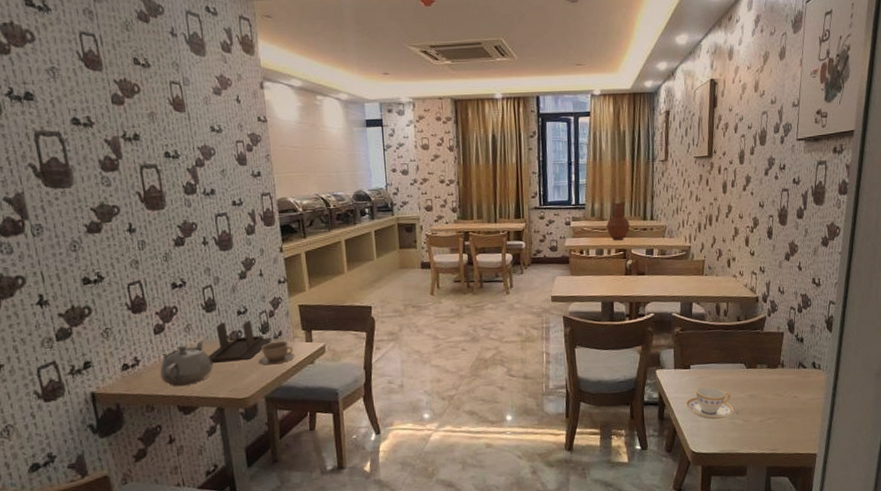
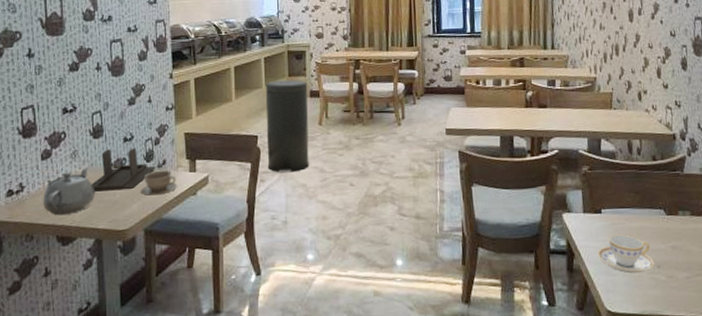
pedal bin: none [376,252,423,341] -> present [265,80,309,173]
vase: present [607,202,630,242] -> none [504,30,530,72]

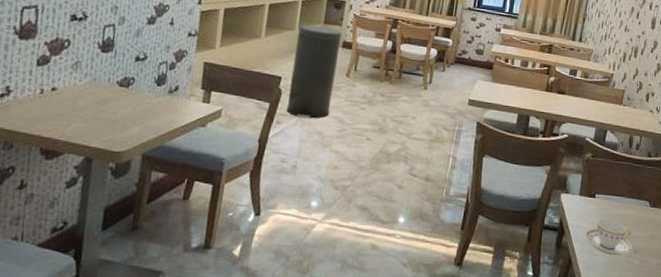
teapot: present [42,167,96,216] -> none [29,81,95,128]
napkin holder: present [91,148,156,192] -> none [90,66,167,112]
teacup: present [141,170,177,195] -> none [145,95,187,121]

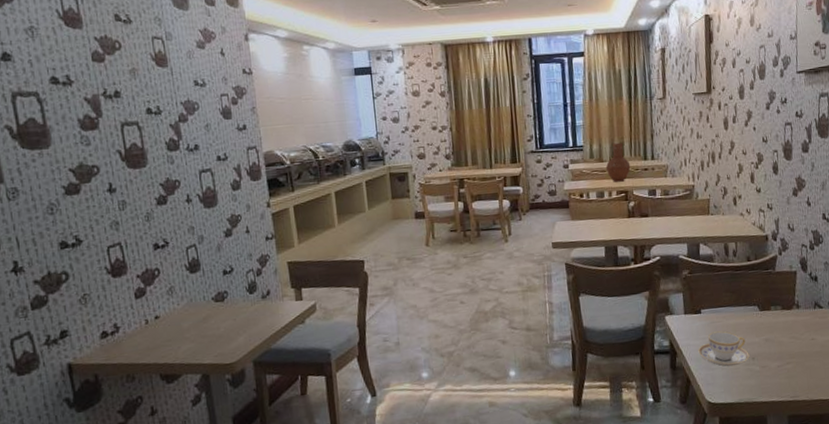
pedal bin: present [286,25,342,119] -> none [368,202,419,296]
vase: none [535,18,559,57] -> present [606,142,631,183]

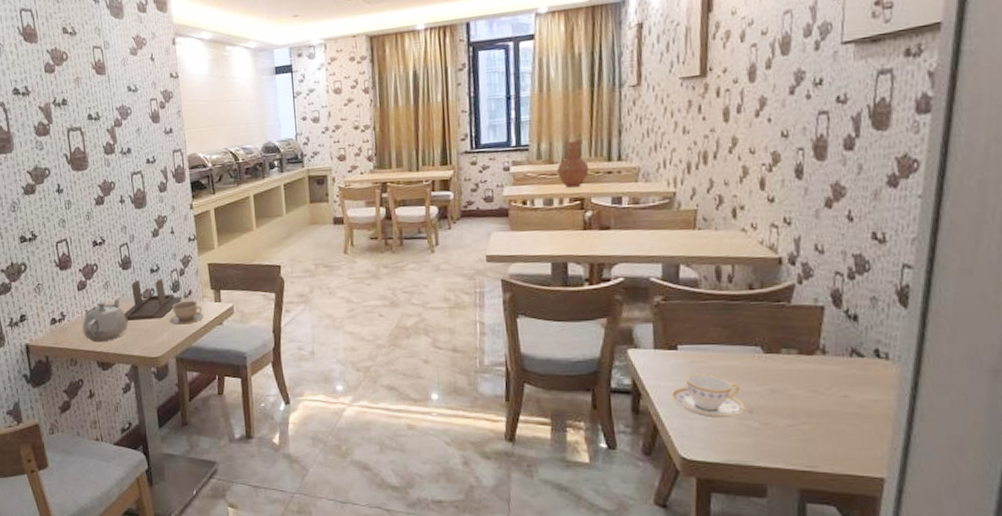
teapot: none [140,303,199,354] -> present [81,297,129,343]
napkin holder: none [192,280,260,327] -> present [124,279,183,321]
teacup: none [246,300,284,327] -> present [170,300,204,325]

